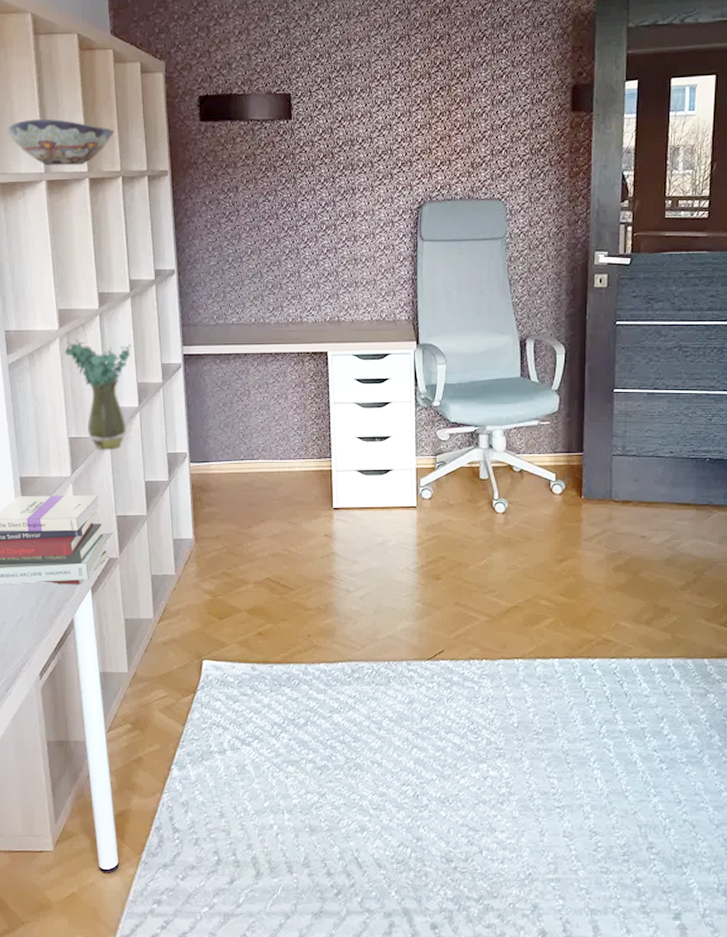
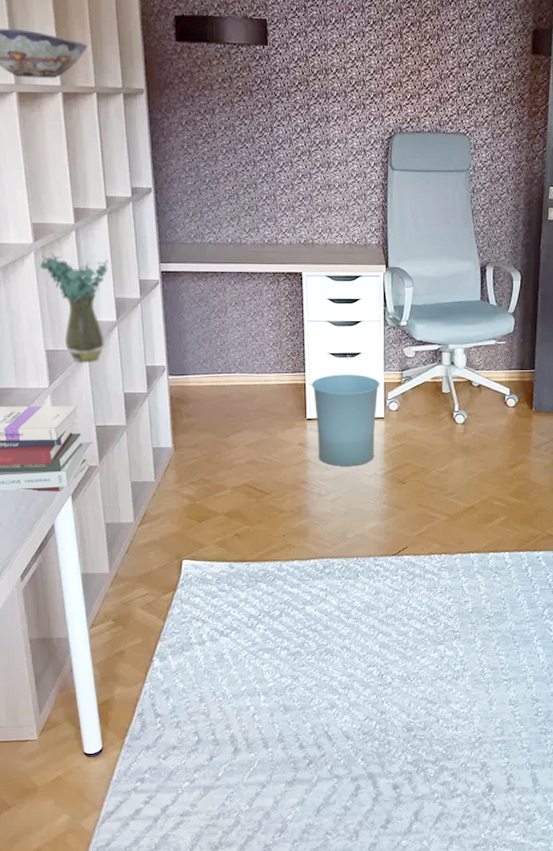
waste bin: none [338,460,411,560] -> present [311,374,380,466]

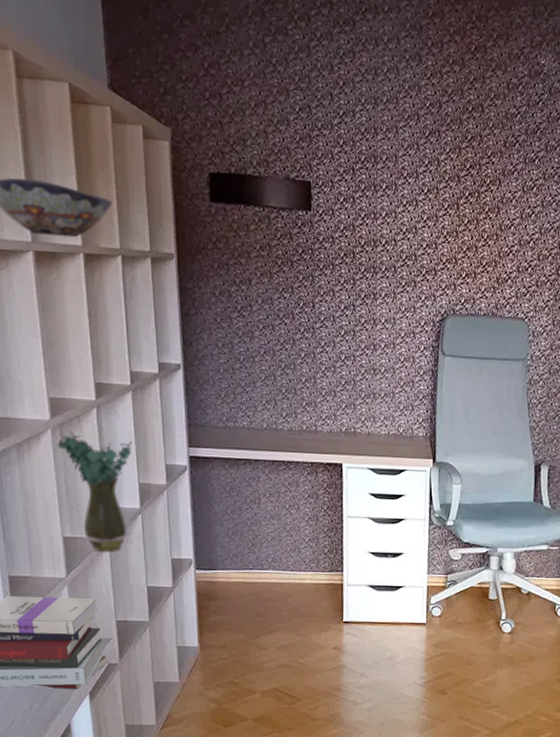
waste bin: present [311,374,380,466] -> none [349,575,423,674]

